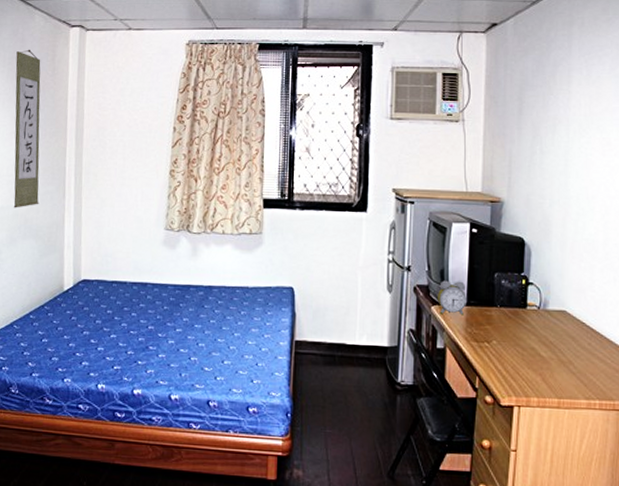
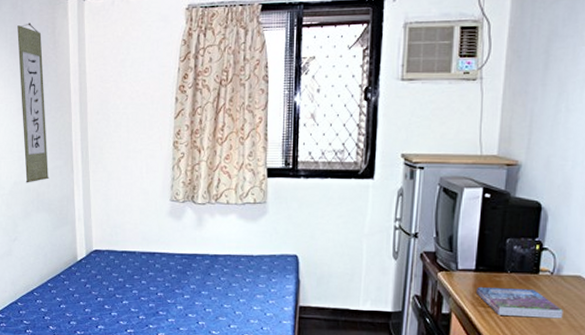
alarm clock: present [438,280,468,316] -> none [445,247,477,282]
book: none [469,322,552,354] -> present [477,287,563,319]

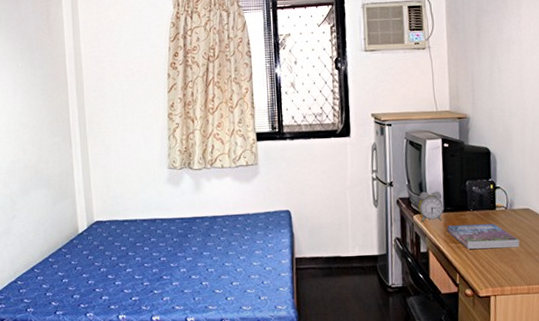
wall scroll: present [17,22,50,183] -> none [12,10,48,161]
alarm clock: none [445,247,477,282] -> present [418,191,445,223]

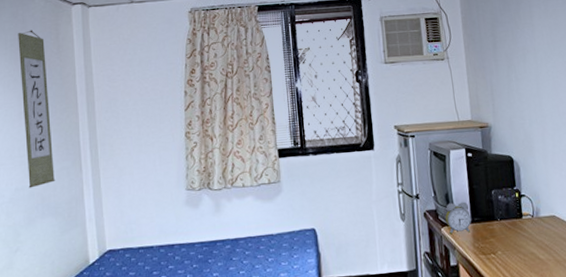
wall scroll: none [12,10,48,161] -> present [18,30,56,188]
book: present [447,224,520,249] -> none [476,232,548,260]

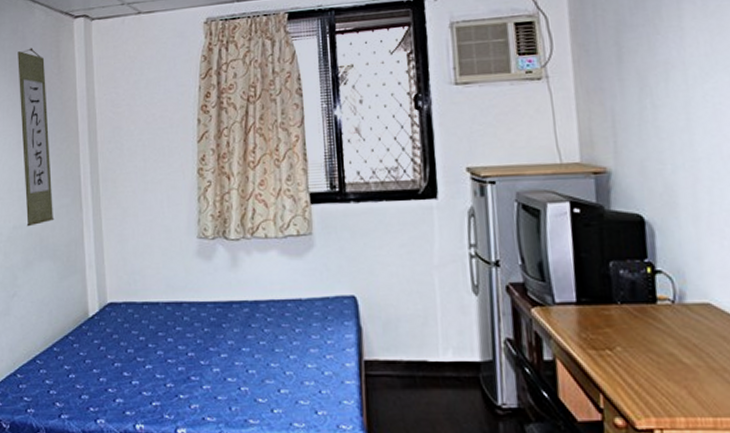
alarm clock: present [445,201,472,235] -> none [538,274,578,318]

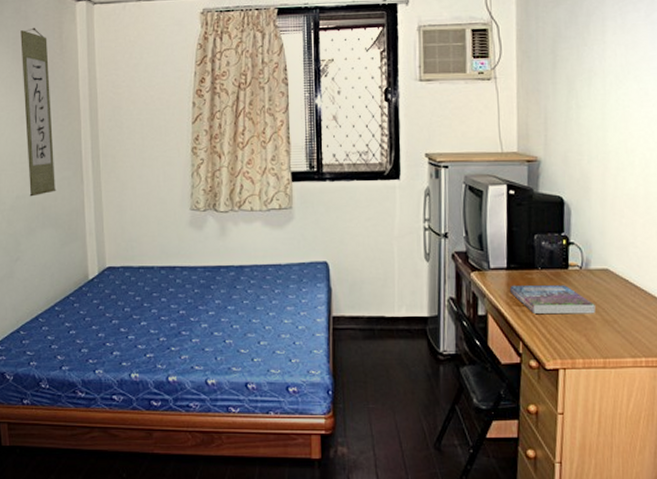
book: none [583,324,697,360] -> present [510,285,596,315]

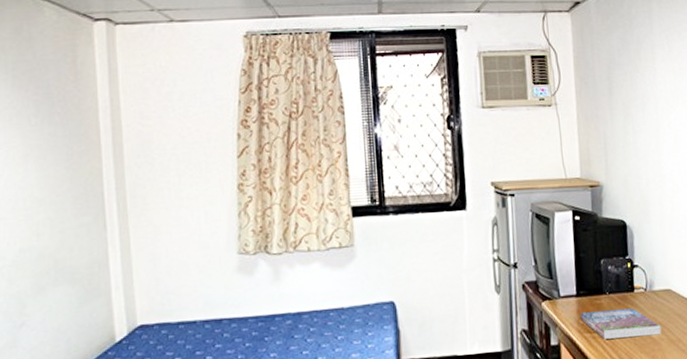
wall scroll: present [20,27,57,197] -> none [22,50,72,249]

